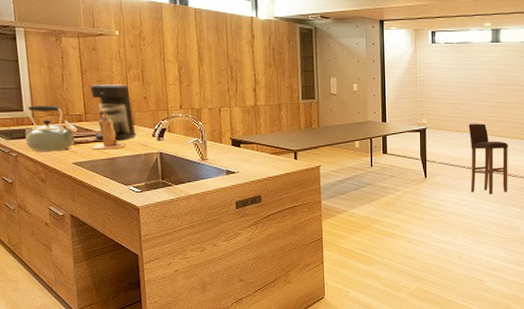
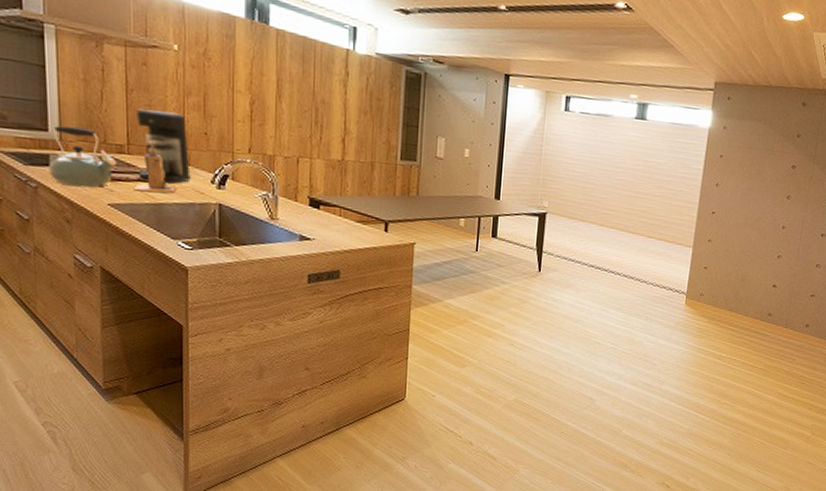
bar stool: present [468,123,508,195] -> none [590,213,641,301]

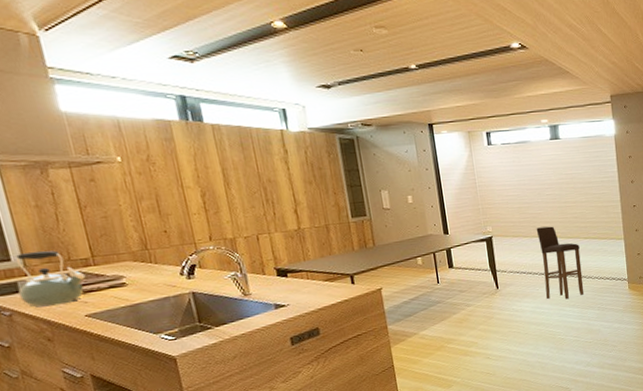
soap dispenser: present [133,139,176,193] -> none [106,247,148,298]
coffee maker: present [137,109,191,184] -> none [94,218,160,287]
bar stool: none [590,213,641,301] -> present [536,226,584,300]

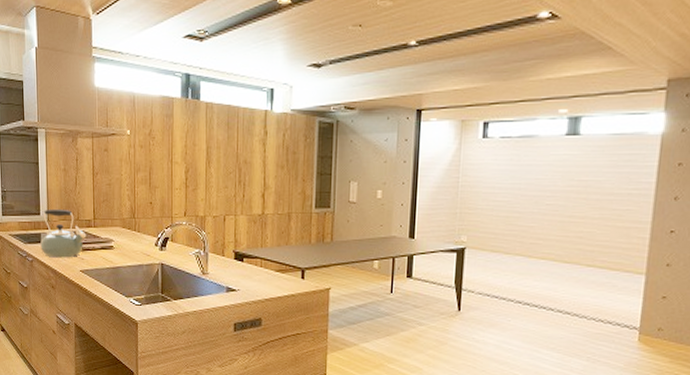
bar stool: present [536,226,584,300] -> none [518,244,578,340]

